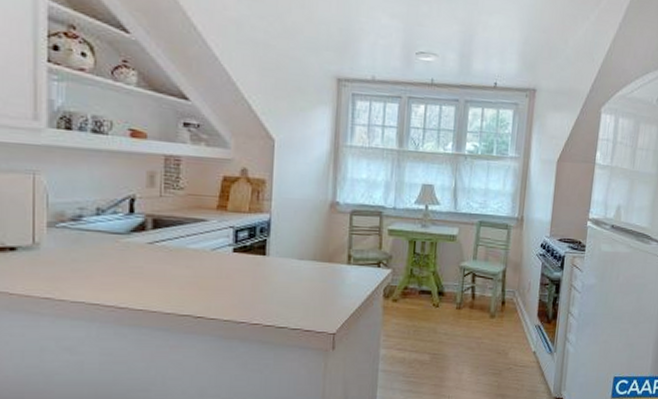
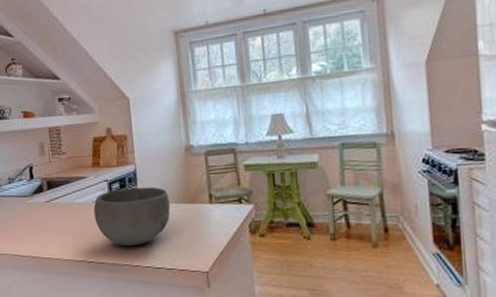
bowl: none [211,238,304,303] -> present [93,186,170,247]

